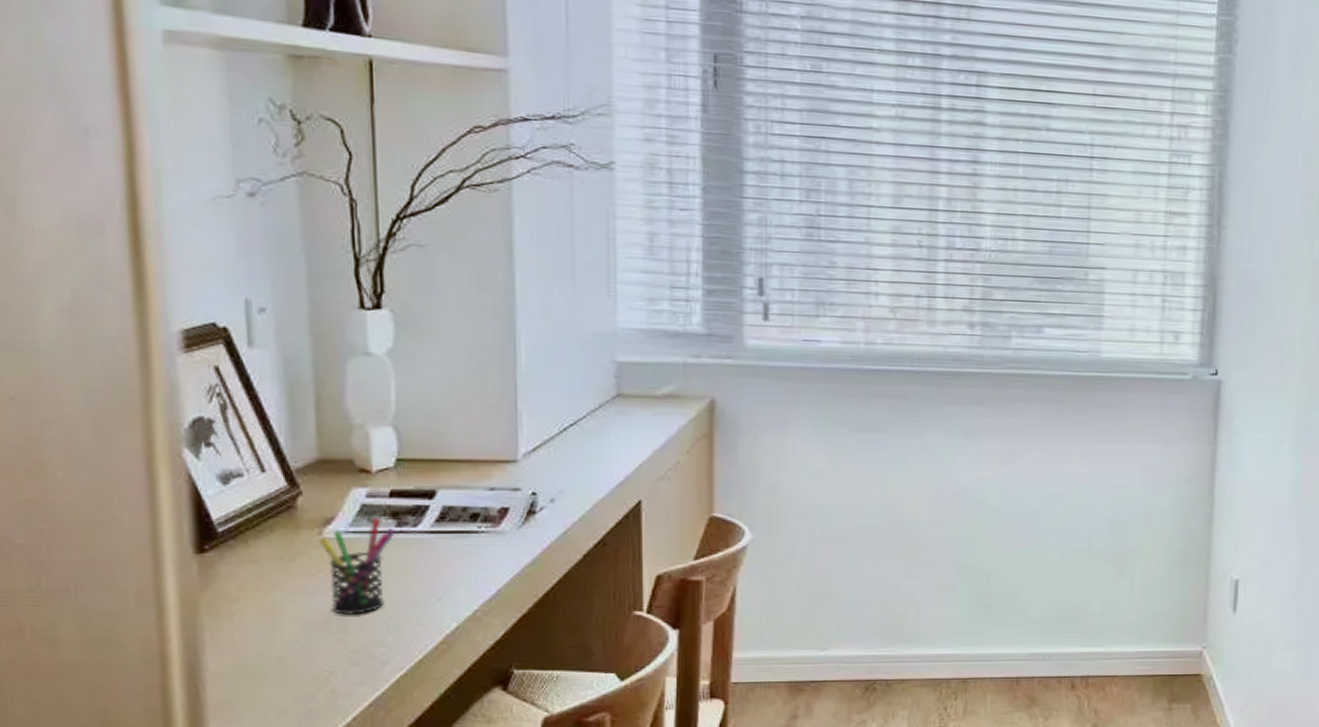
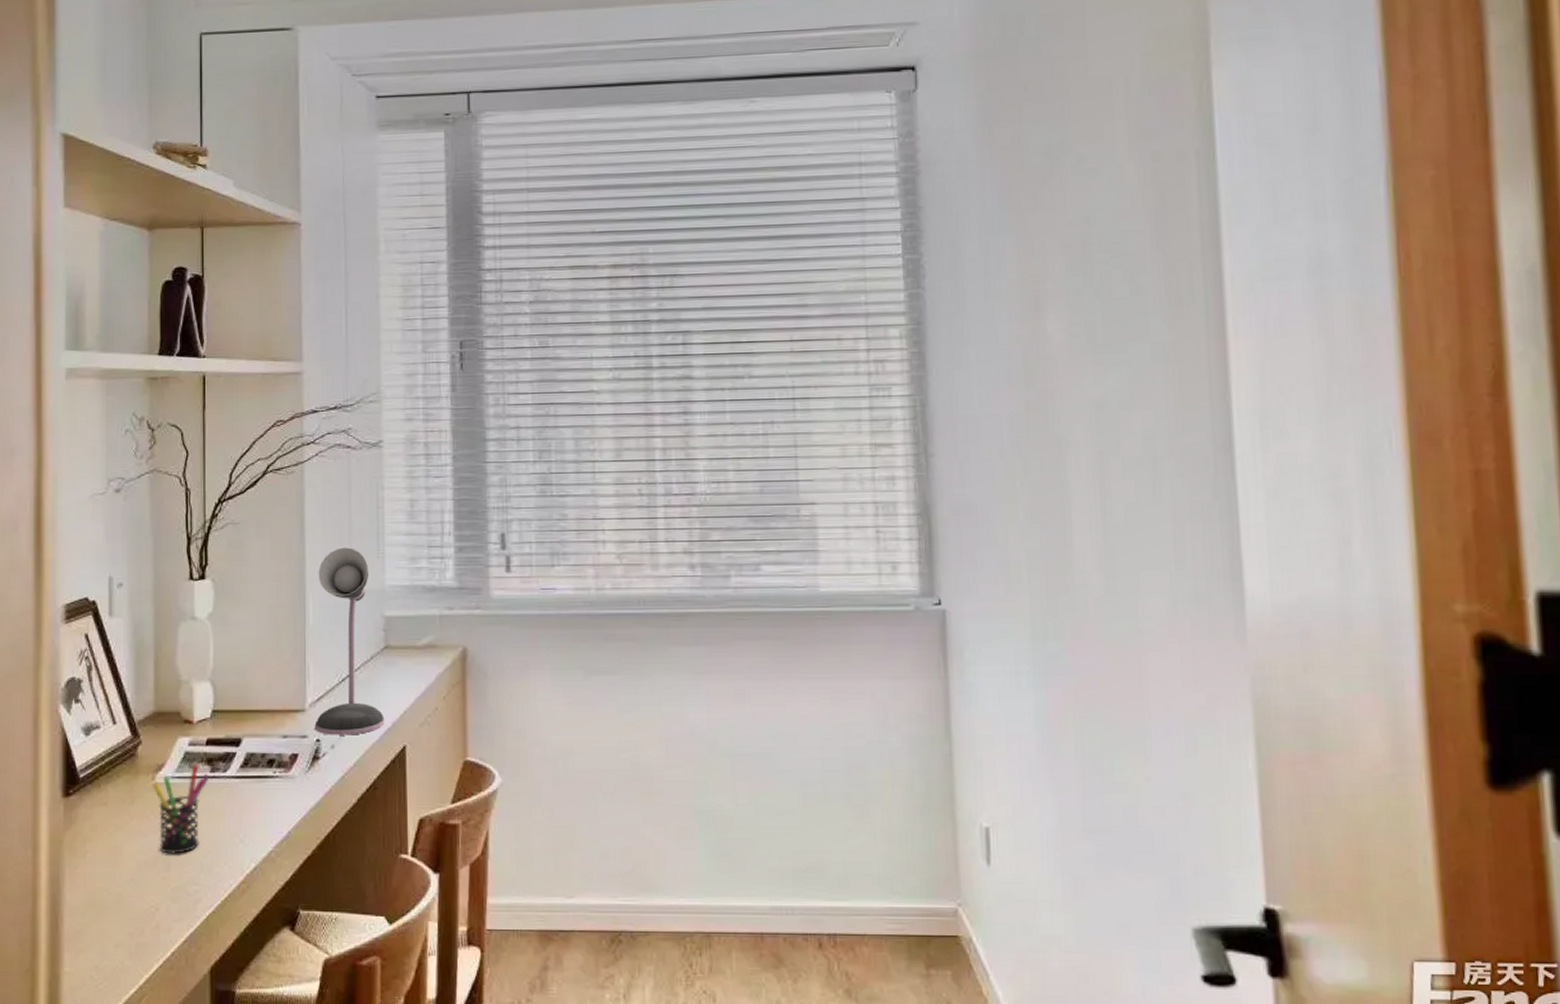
desk lamp: none [529,282,616,489] -> present [314,547,385,735]

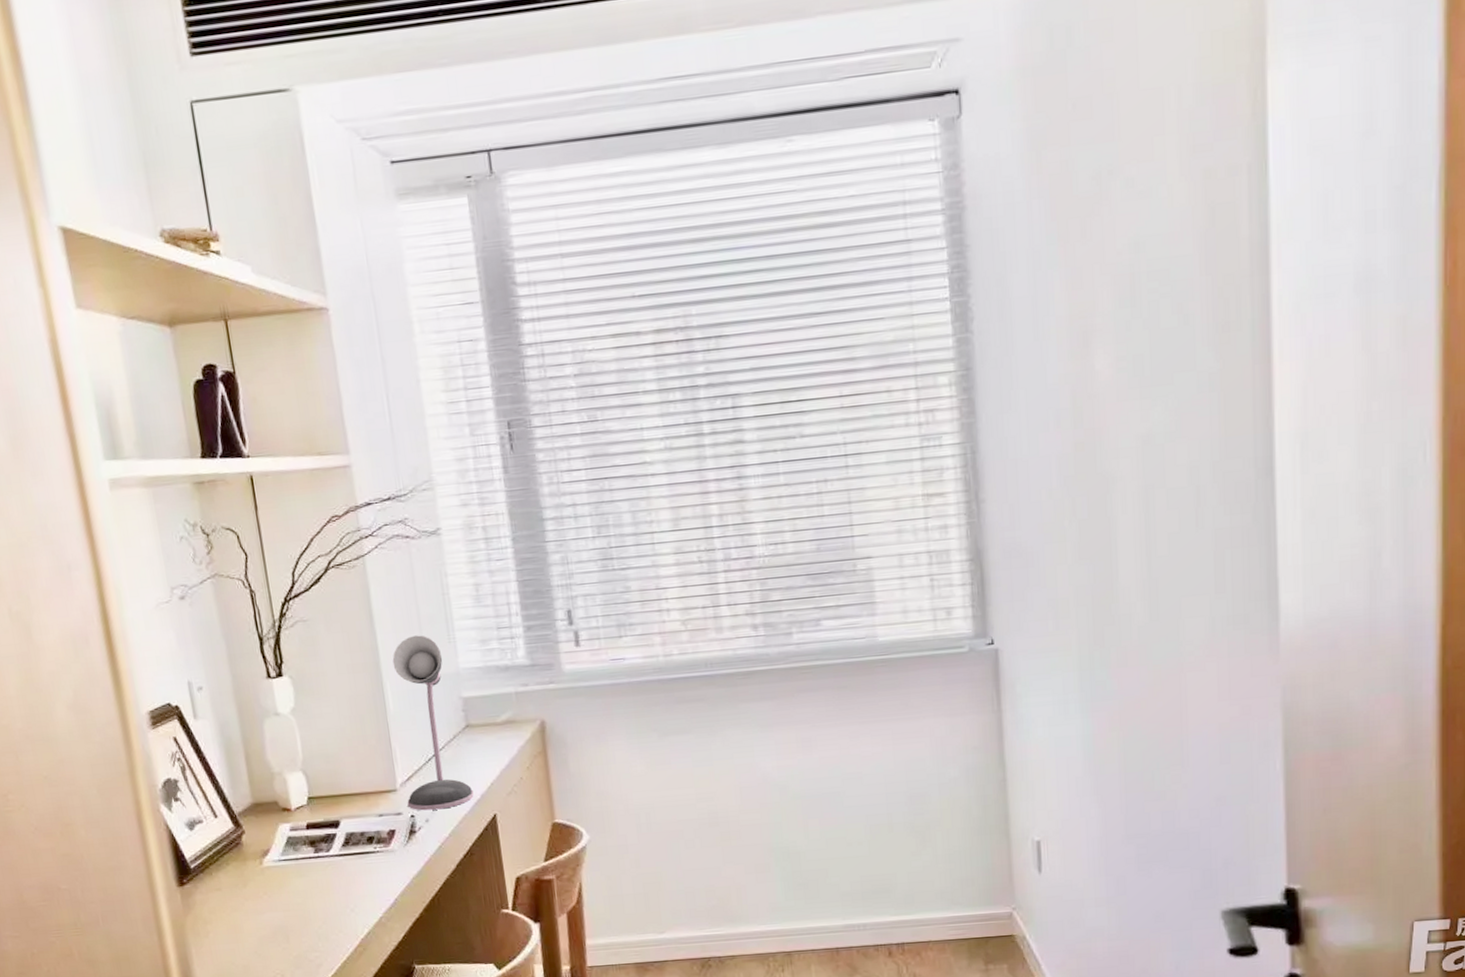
pen holder: present [152,764,210,854] -> none [261,847,314,928]

